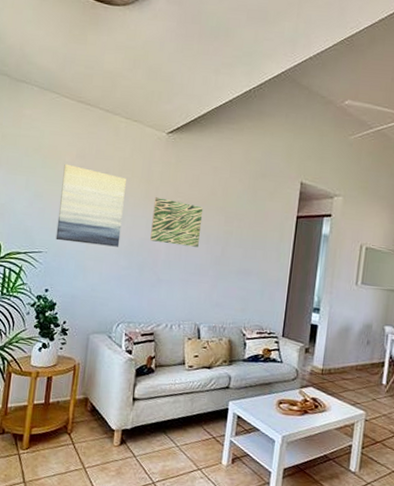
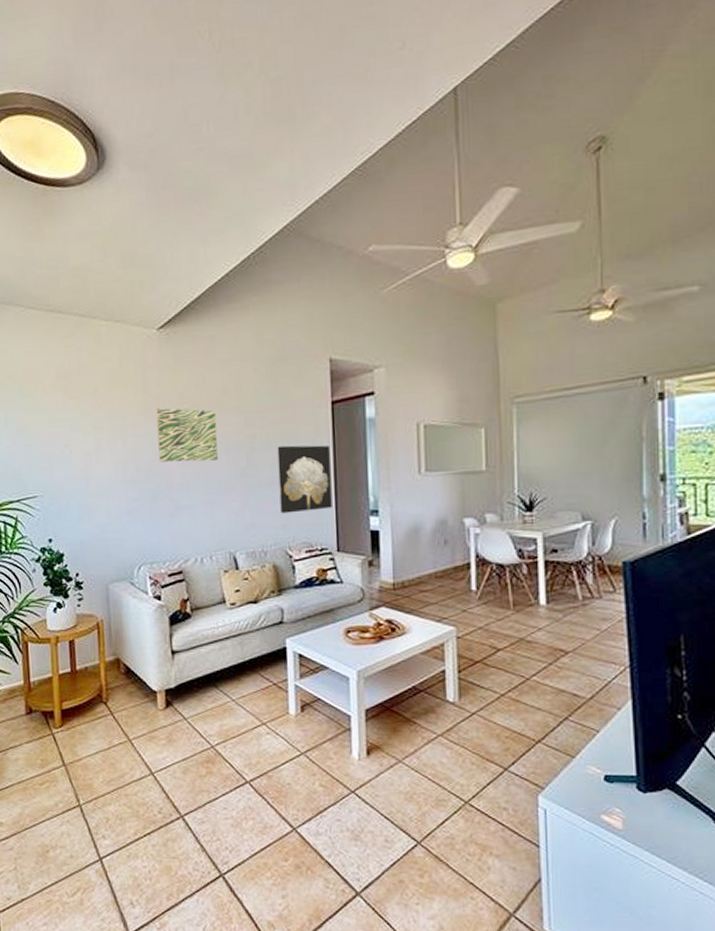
wall art: present [56,163,126,247] -> none [44,387,125,480]
wall art: none [242,244,290,301] -> present [277,445,332,514]

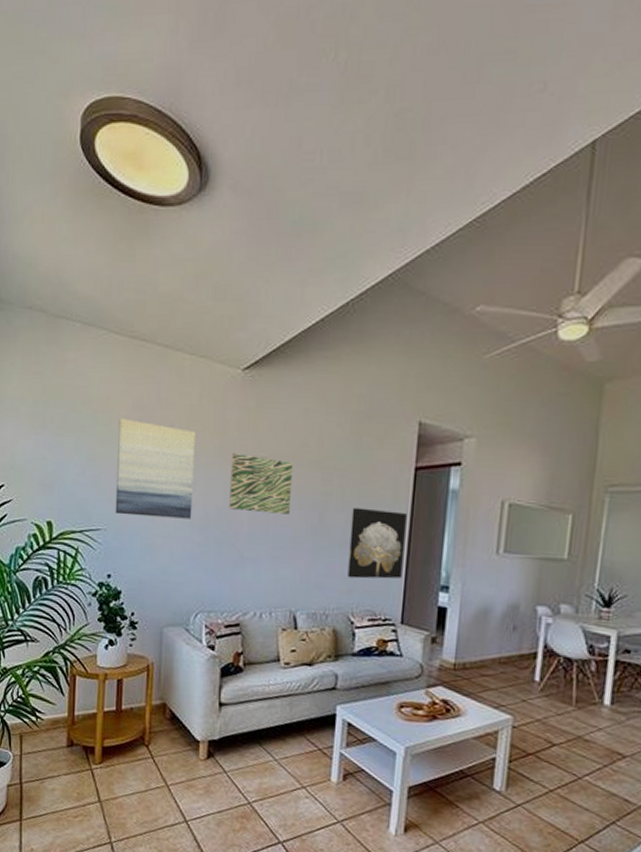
wall art: none [44,387,125,480] -> present [115,418,195,519]

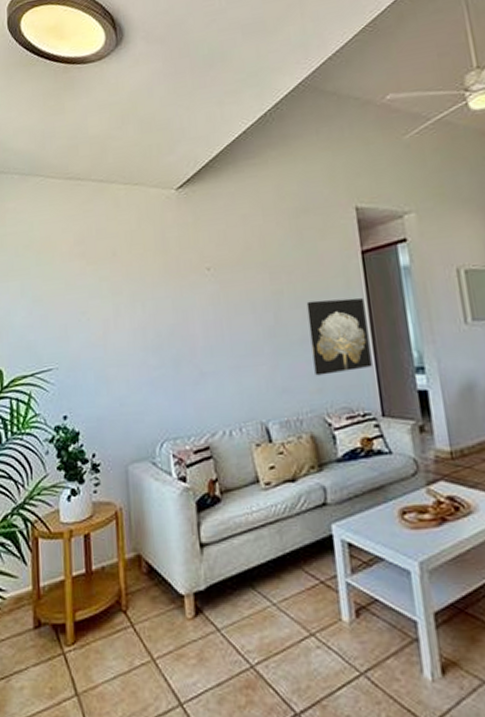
wall art: present [115,418,195,519] -> none [62,254,145,351]
wall art: present [229,453,294,514] -> none [176,267,243,326]

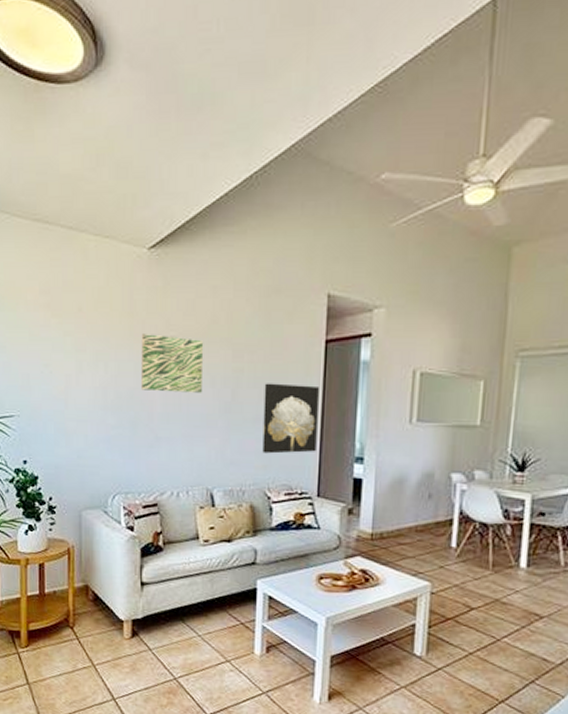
wall art: none [176,267,243,326] -> present [141,334,204,393]

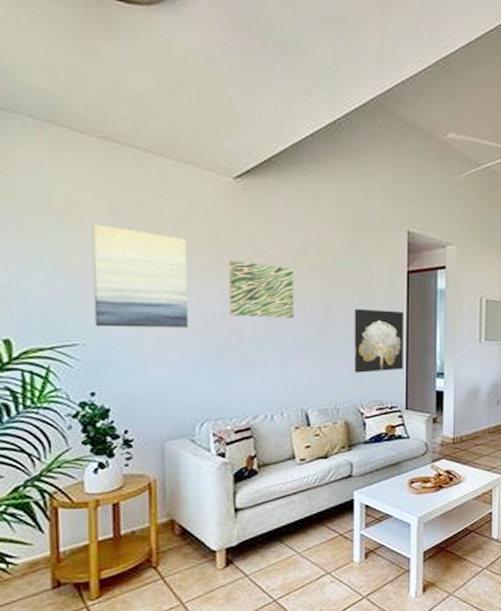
wall art: none [26,303,105,402] -> present [92,223,189,328]

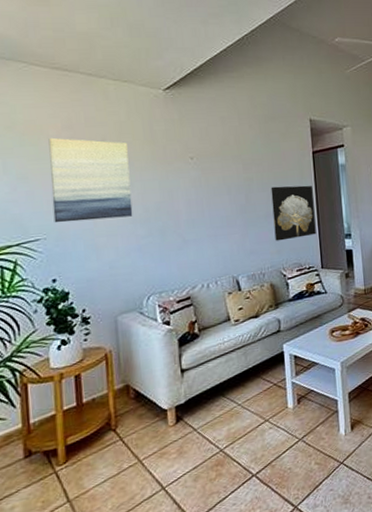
wall art: present [228,260,295,318] -> none [163,156,221,203]

